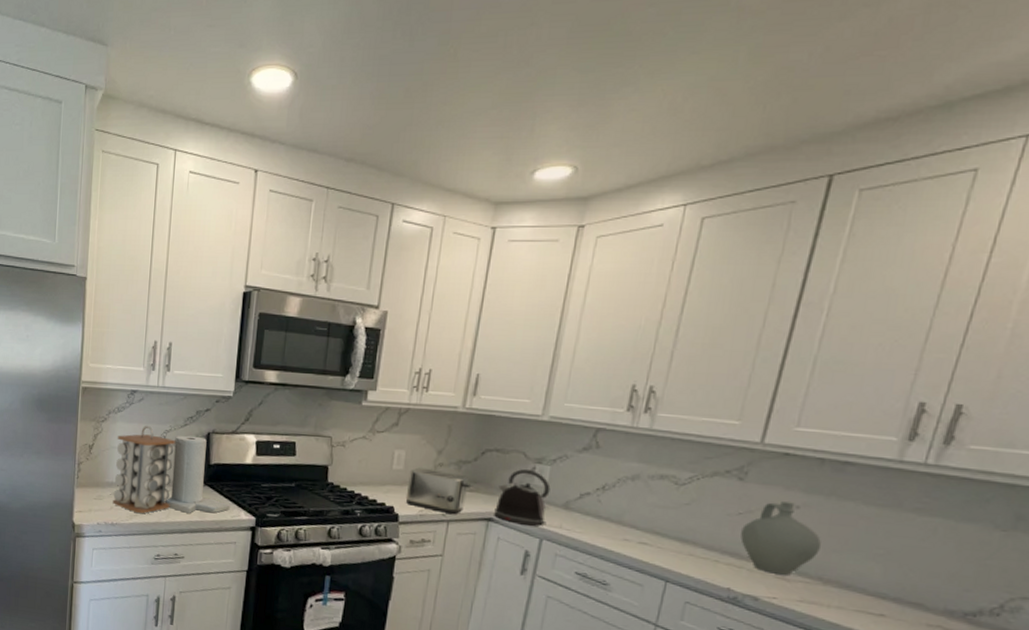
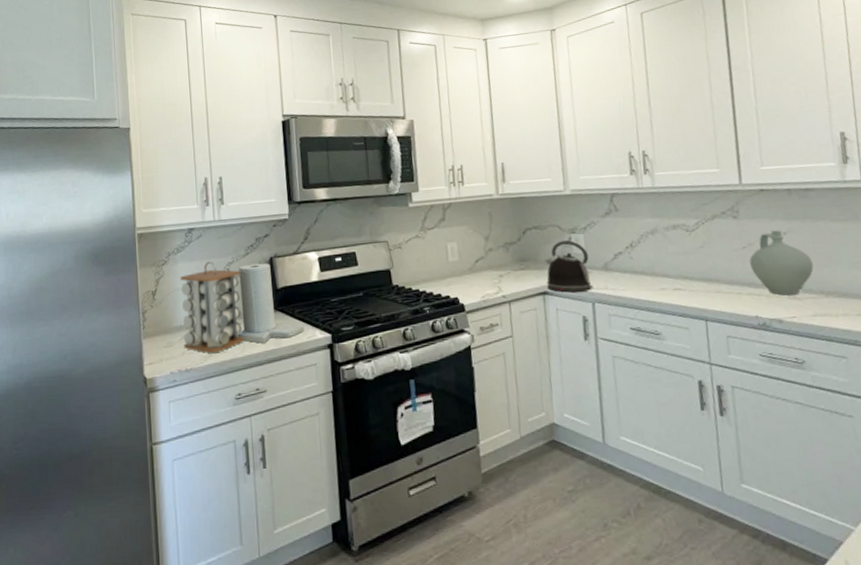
toaster: present [405,467,472,515] -> none [464,255,522,295]

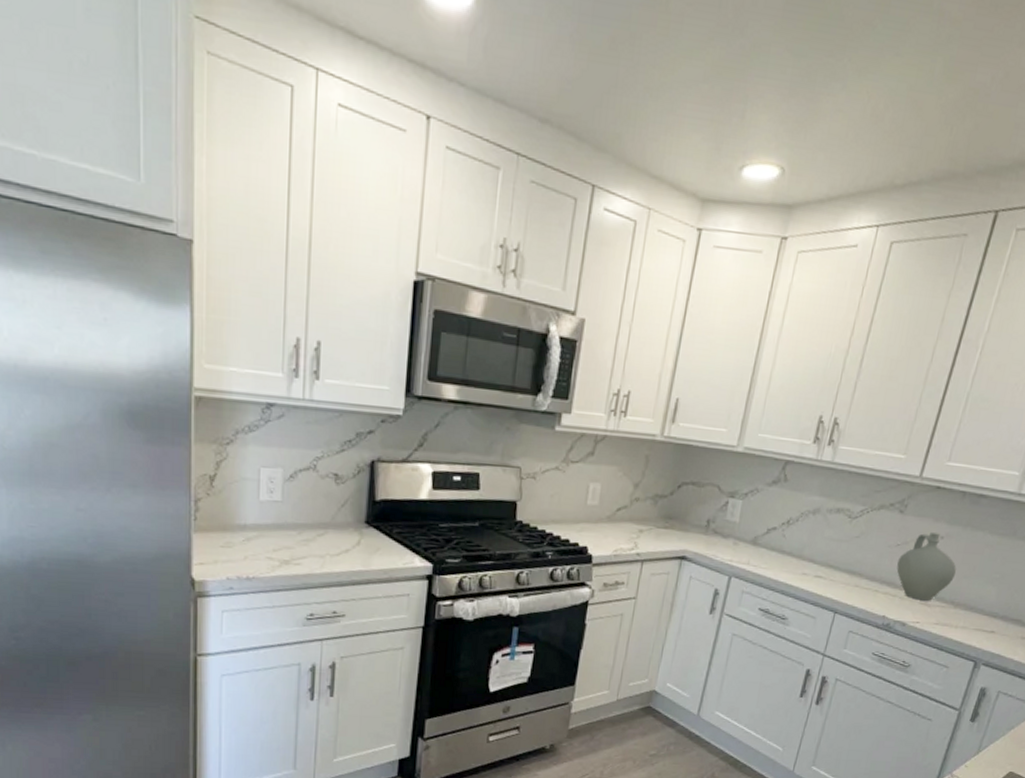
spice rack: present [180,261,244,354] -> none [247,451,330,564]
paper towel: present [237,263,305,343] -> none [317,464,402,562]
kettle: present [545,240,594,293] -> none [687,504,741,563]

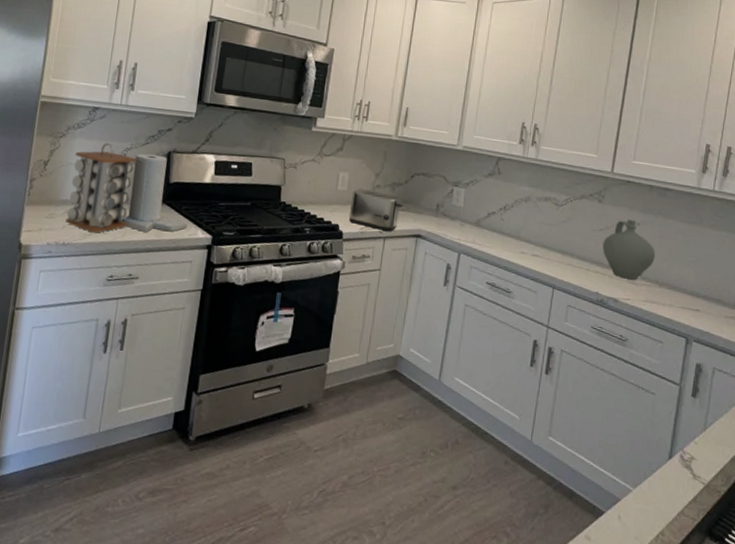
spice rack: none [247,451,330,564] -> present [65,143,136,233]
paper towel: none [317,464,402,562] -> present [121,154,188,232]
toaster: none [600,502,667,554] -> present [349,188,404,232]

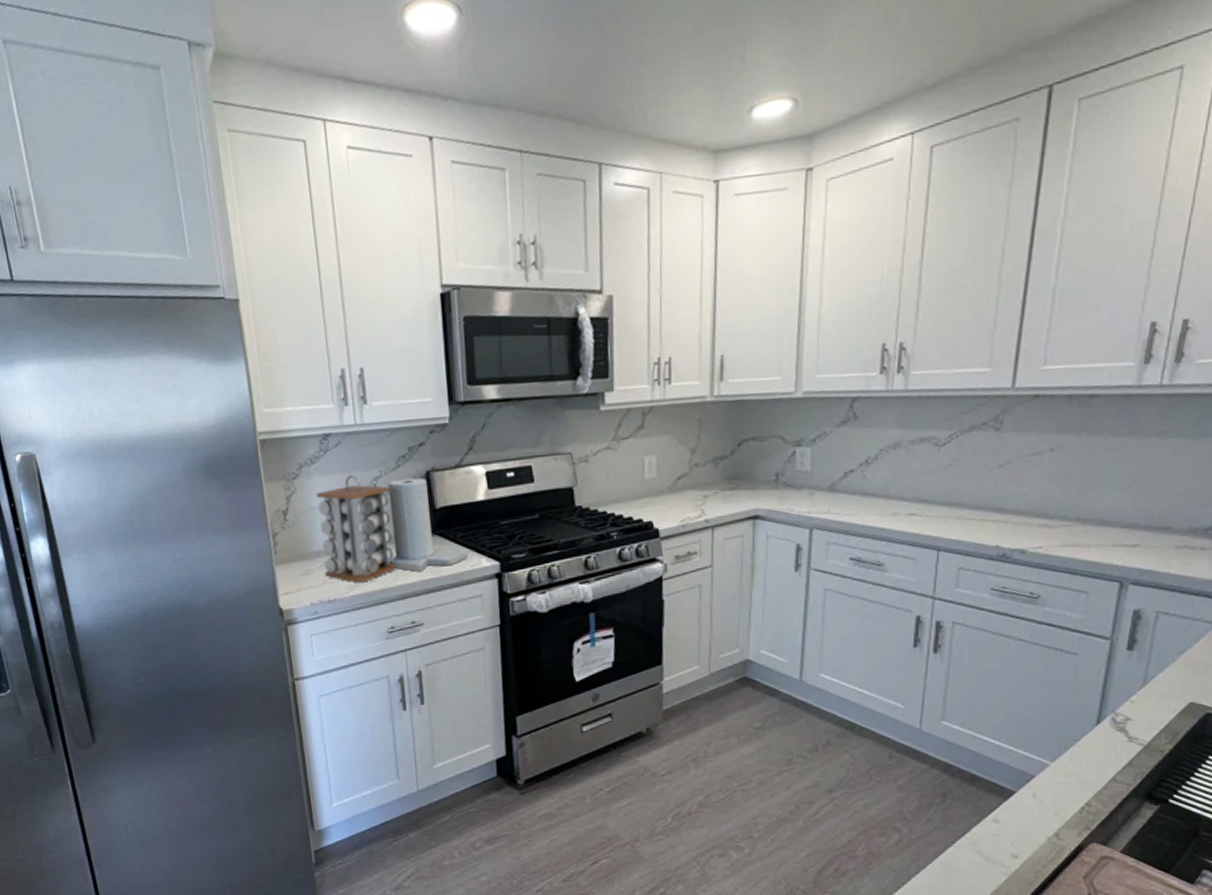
toaster: present [349,188,404,232] -> none [663,471,732,520]
ceramic jug: present [603,219,655,280] -> none [1003,446,1076,523]

